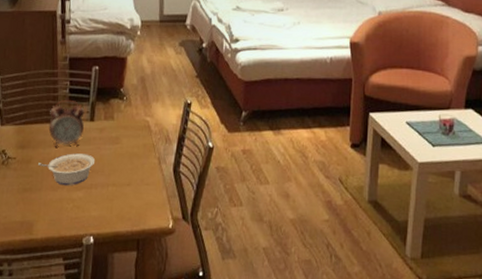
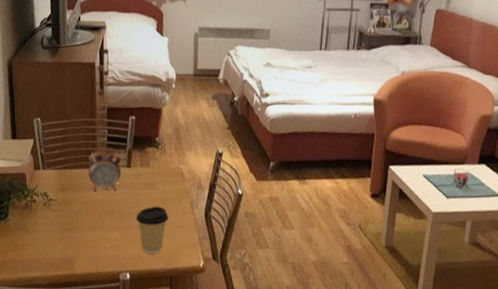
legume: present [38,153,95,186] -> none [78,197,131,227]
coffee cup: none [99,162,135,215] -> present [135,206,169,254]

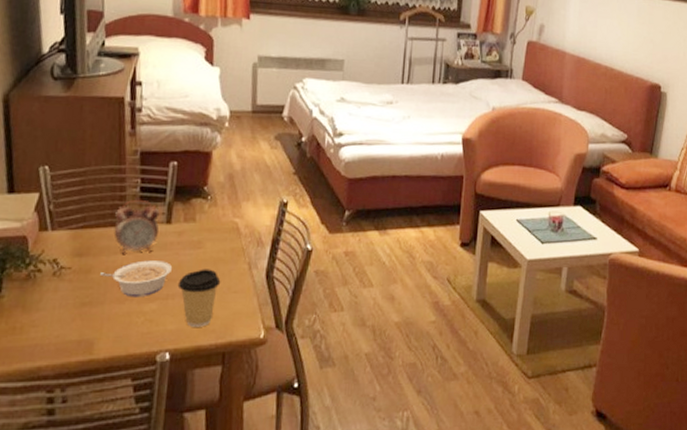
legume: none [78,197,131,227] -> present [100,260,172,298]

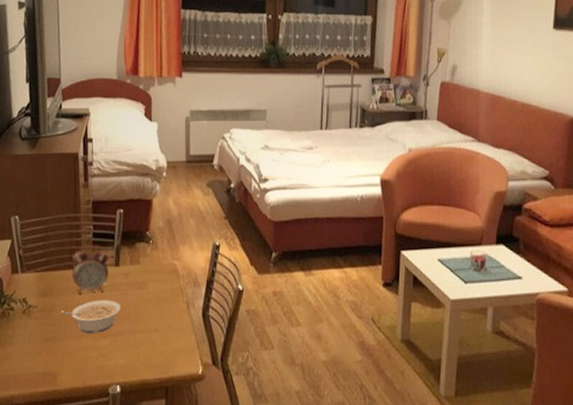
coffee cup: present [177,269,221,327] -> none [125,308,163,362]

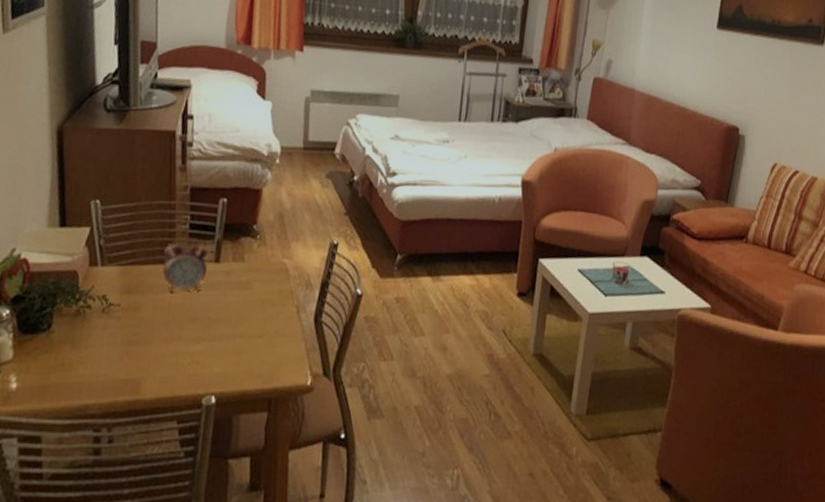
legume: present [61,300,120,334] -> none [148,299,219,338]

